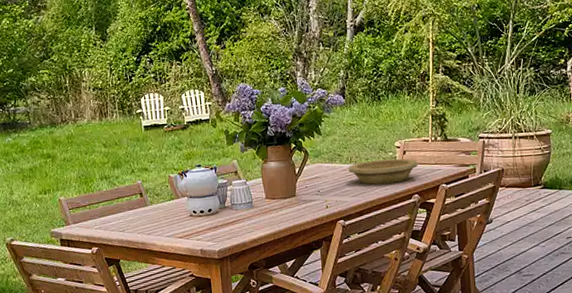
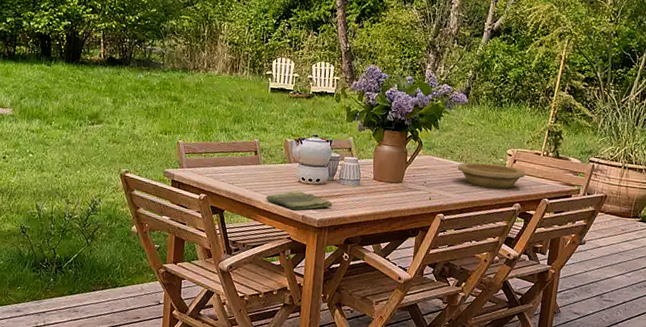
dish towel: none [160,224,230,246] -> present [265,190,333,211]

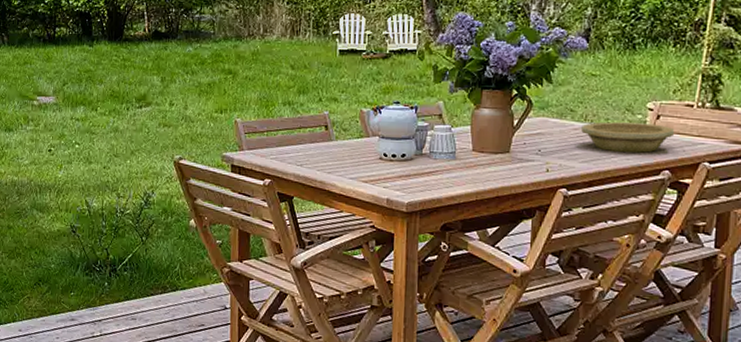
dish towel: present [265,190,333,211] -> none [341,168,424,193]

